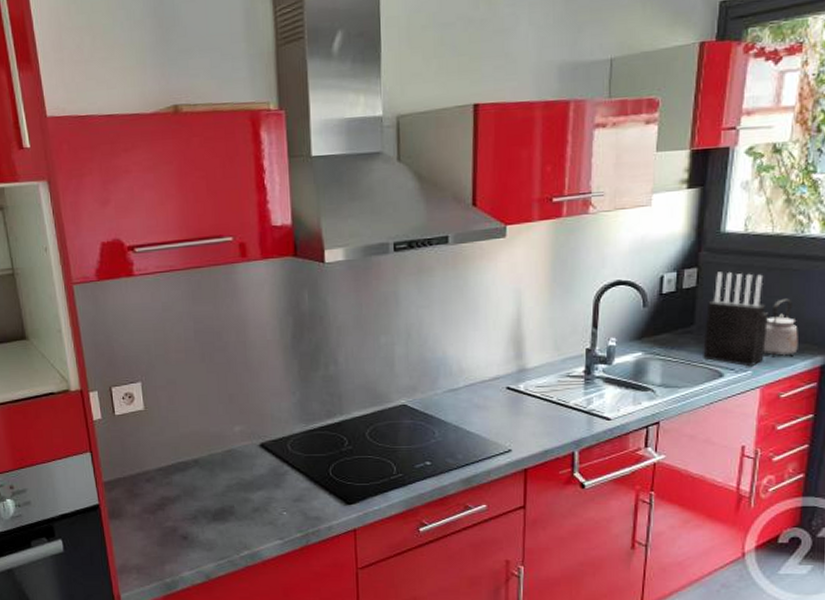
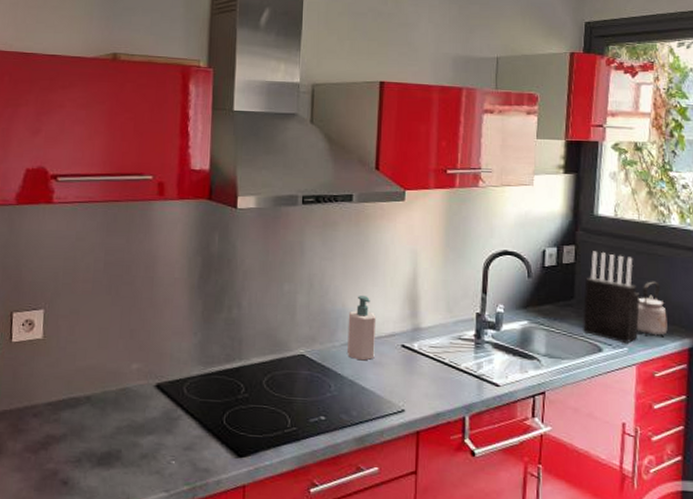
soap bottle: none [449,341,479,406] -> present [348,296,377,361]

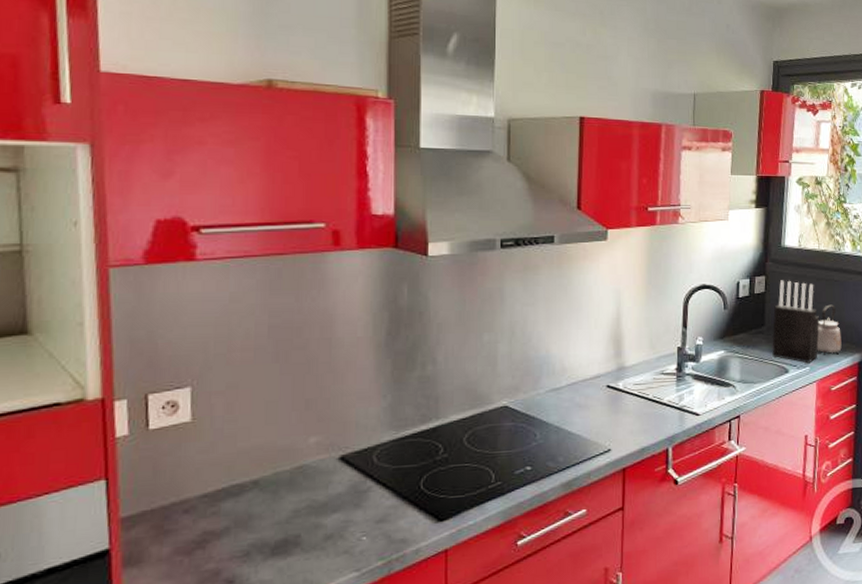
soap bottle: present [348,296,377,361] -> none [553,340,581,406]

